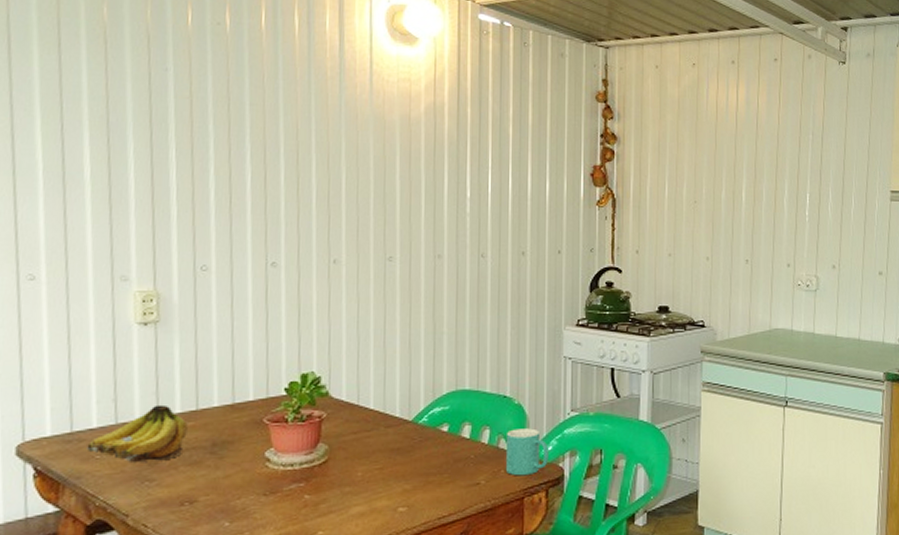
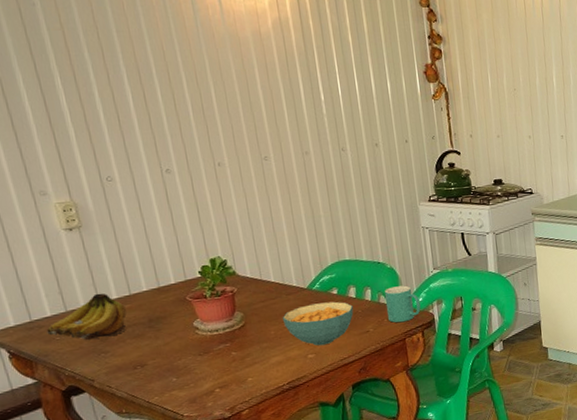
cereal bowl: none [374,441,464,497] -> present [282,301,354,346]

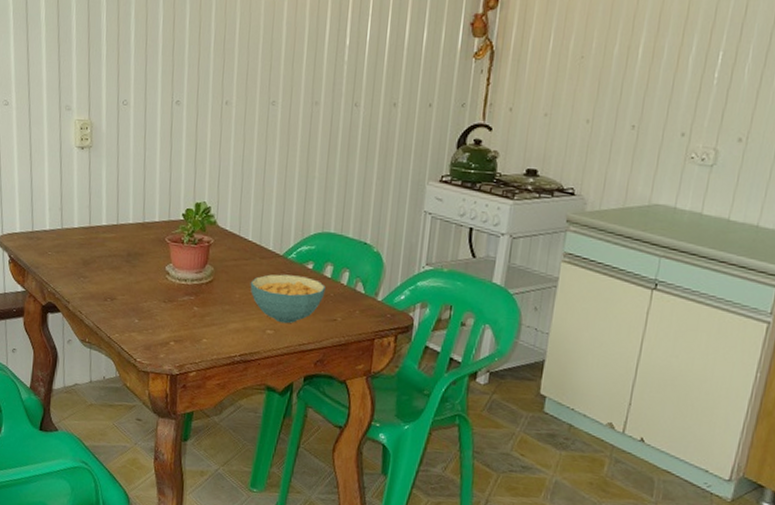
fruit: present [46,293,127,341] -> none [42,216,111,263]
mug: present [384,285,421,323] -> none [360,275,401,320]

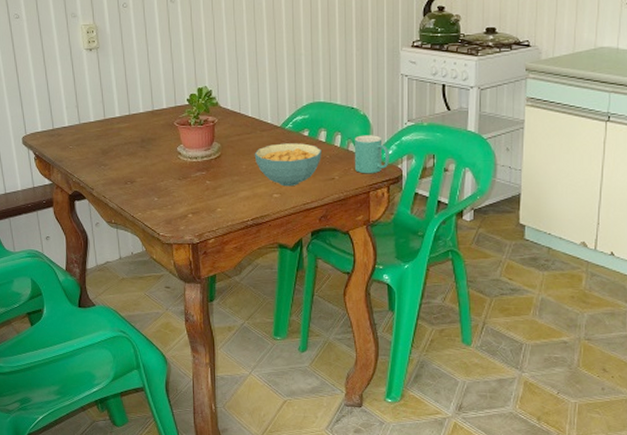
mug: none [360,275,401,320] -> present [354,135,389,174]

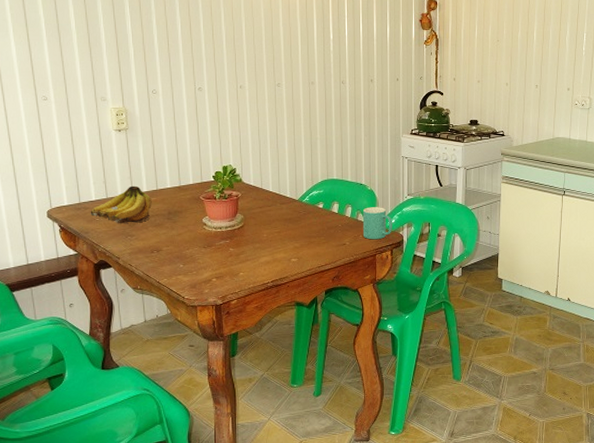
fruit: none [63,110,125,153] -> present [90,185,152,224]
cereal bowl: present [254,143,322,187] -> none [274,214,334,252]

